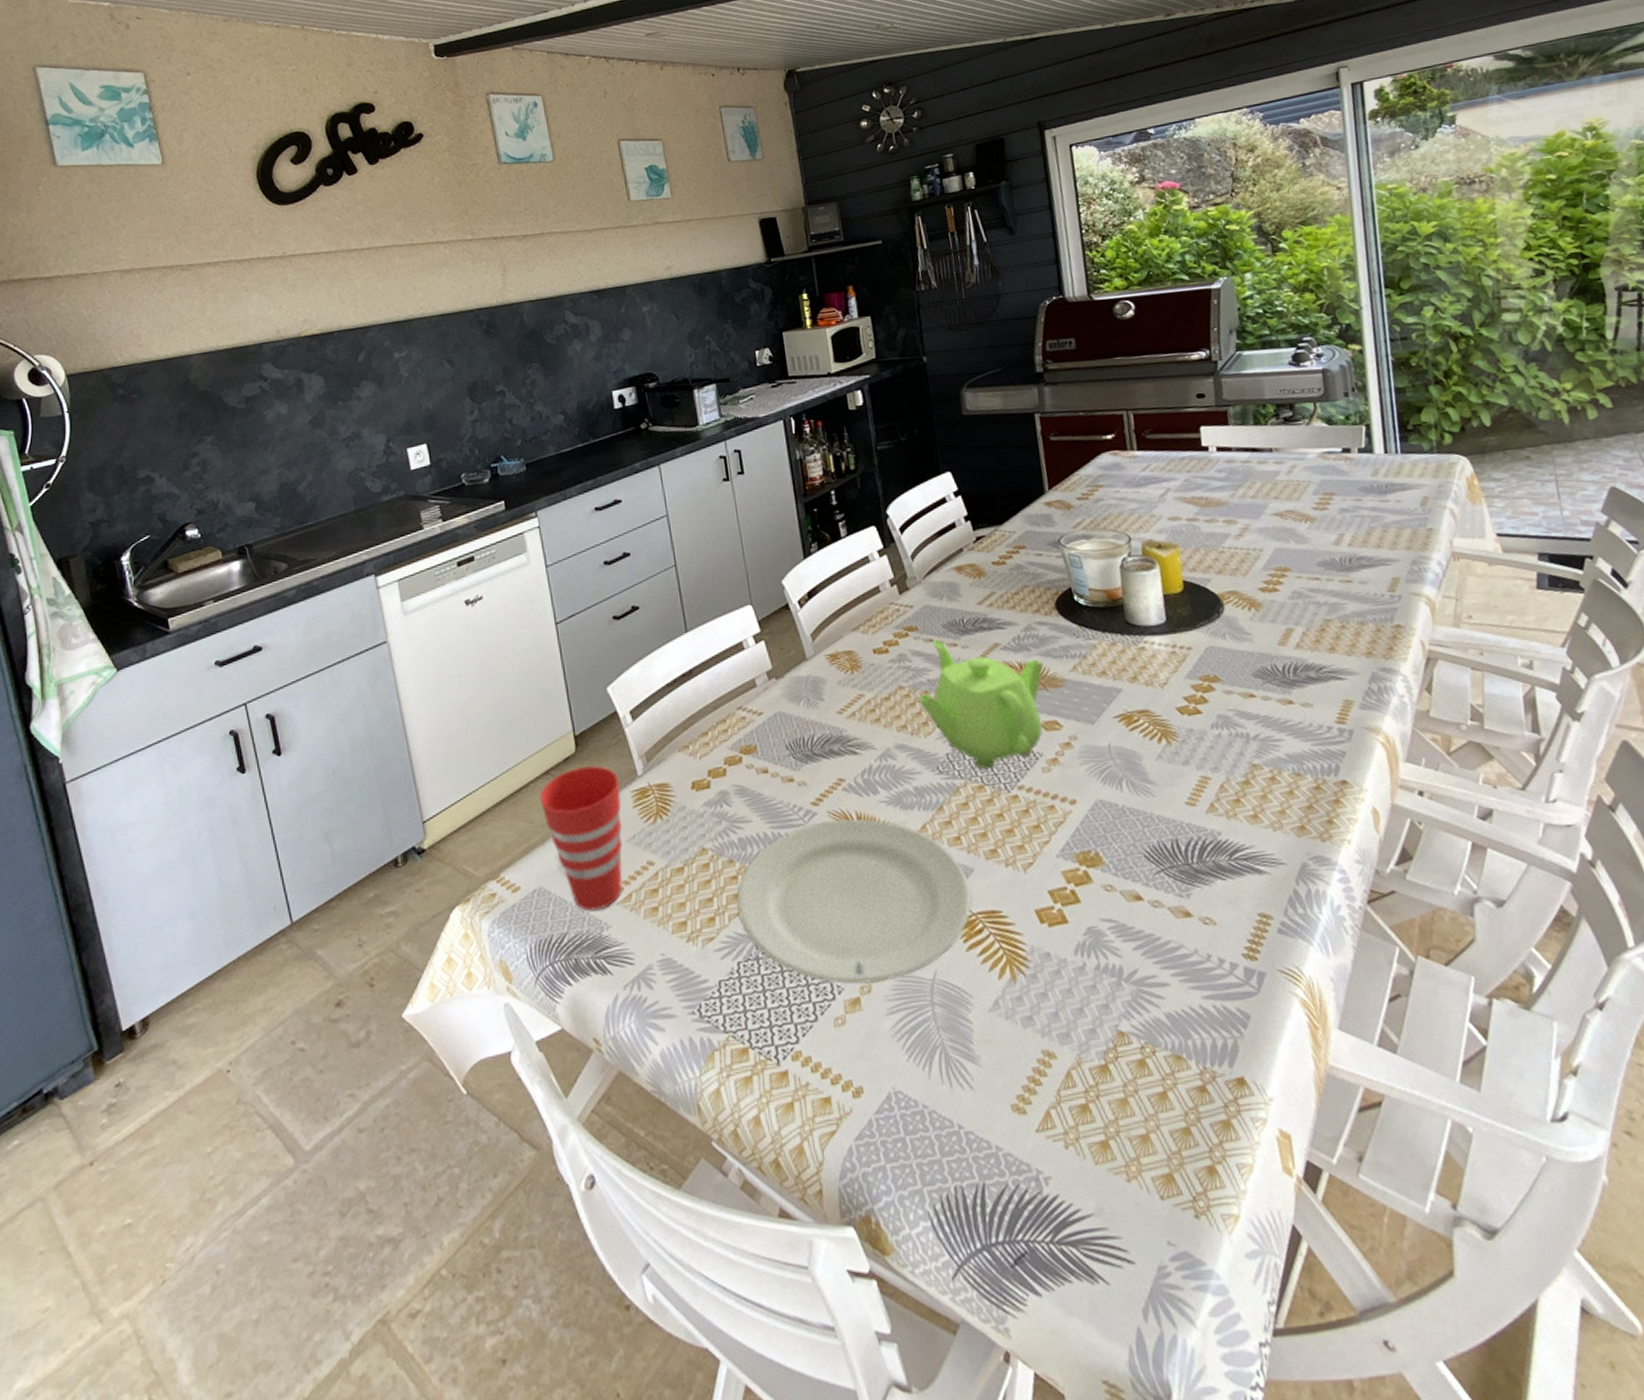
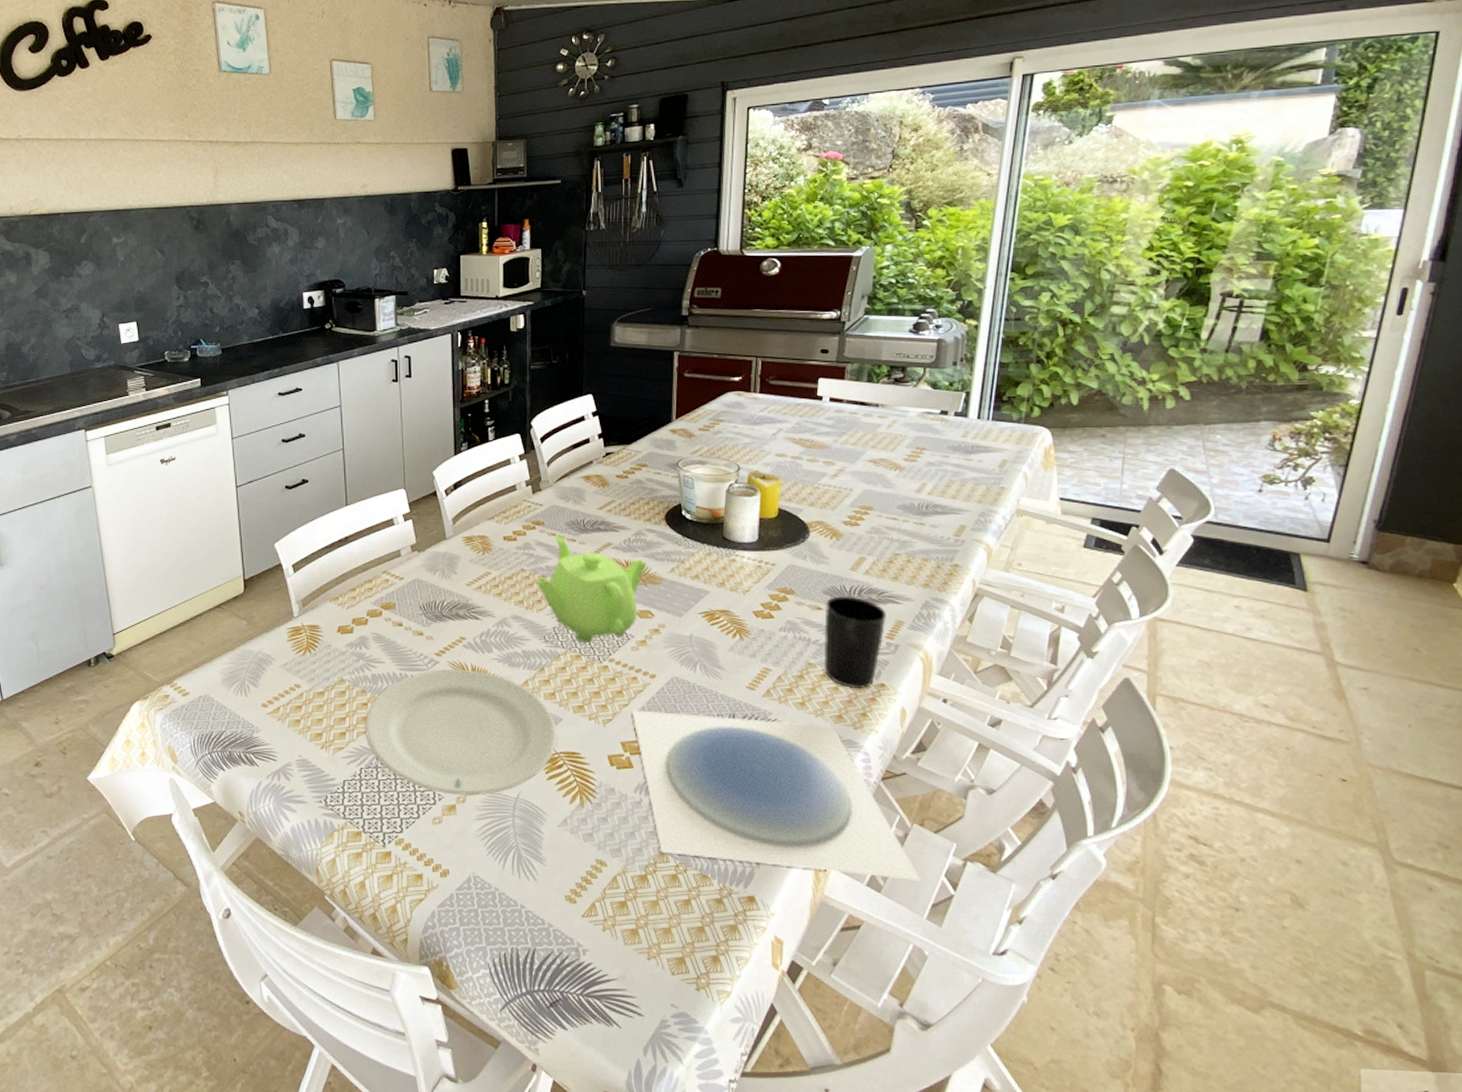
cup: present [540,766,623,911] -> none [211,605,278,717]
plate: none [1054,839,1442,1033] -> present [631,710,921,881]
cup: none [1258,676,1334,790] -> present [824,596,888,688]

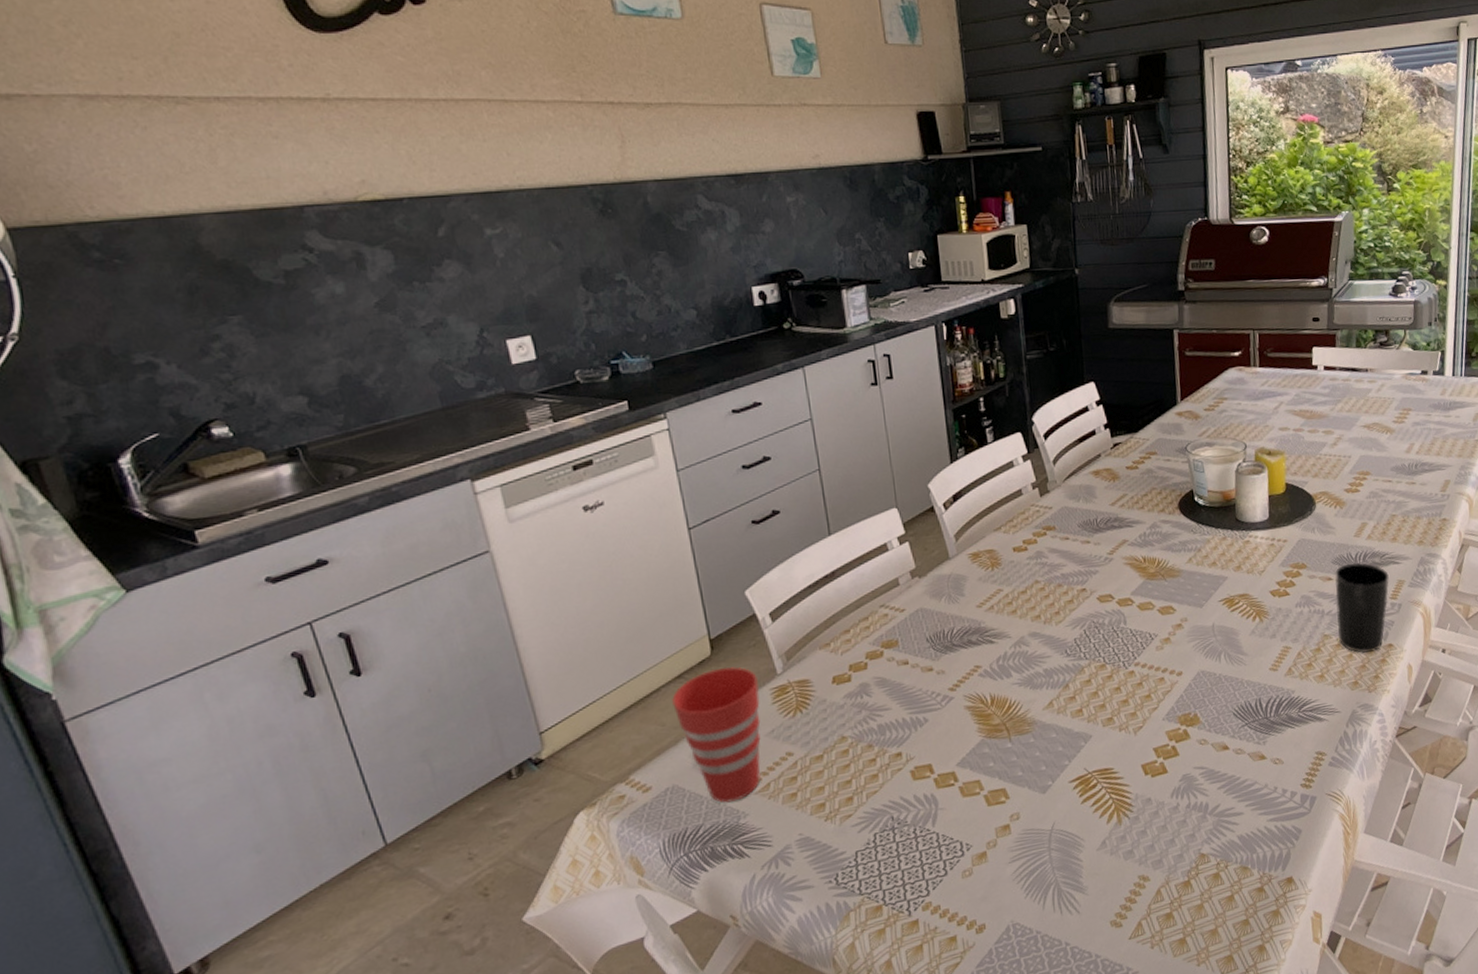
cup: none [211,605,278,717] -> present [672,667,761,803]
plate: present [365,669,557,795] -> none [874,699,1089,842]
teapot: present [536,534,647,642] -> none [1052,537,1164,650]
plate: present [631,710,921,881] -> none [1161,692,1436,854]

